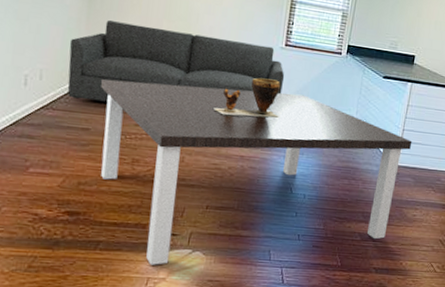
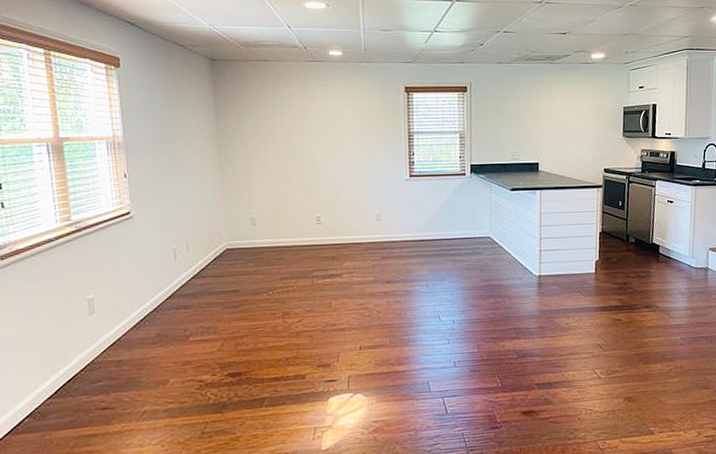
sofa: present [67,20,285,102] -> none [209,180,415,264]
dining table: present [101,79,412,265] -> none [243,221,552,414]
clay pot: present [213,77,280,118] -> none [351,211,415,255]

